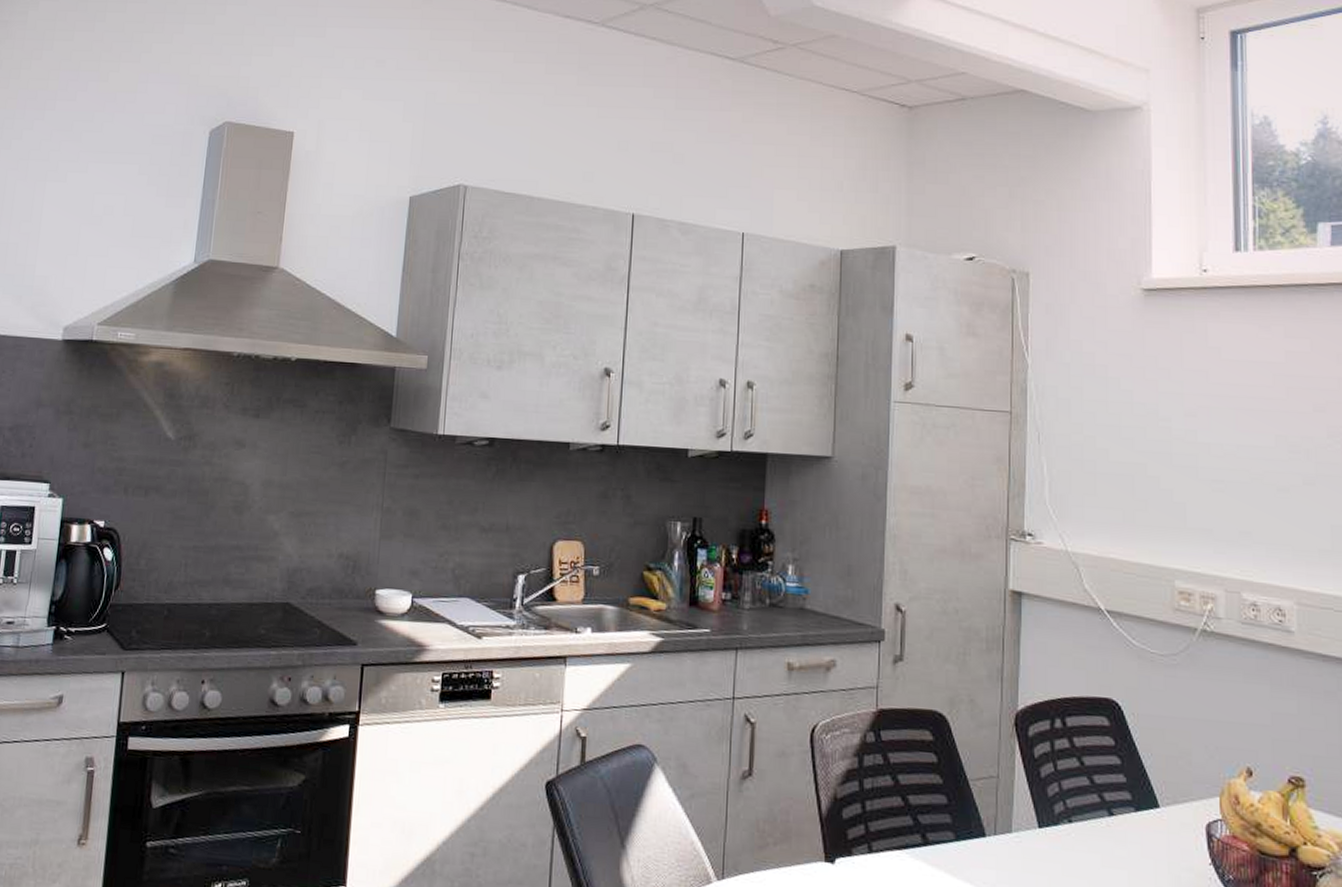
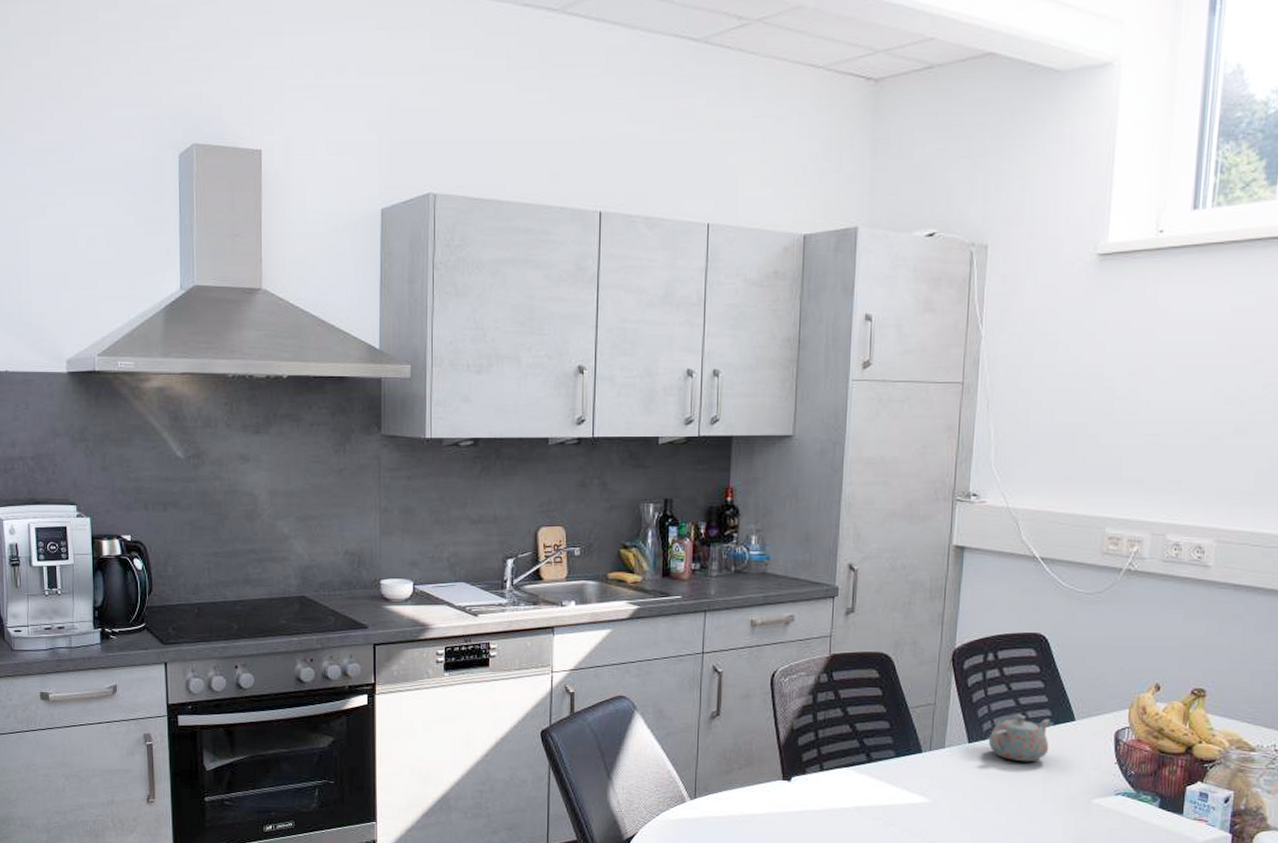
teapot: none [1061,795,1132,857] -> present [988,714,1051,762]

